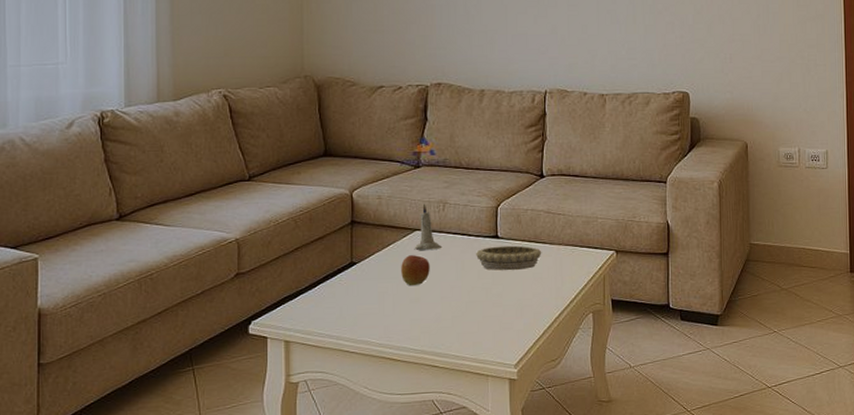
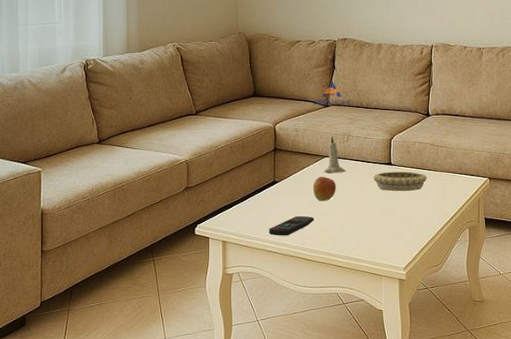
remote control: none [345,305,403,332] -> present [269,216,314,236]

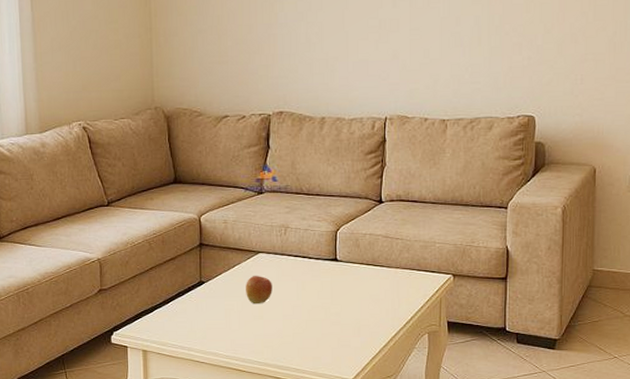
remote control: present [269,216,314,236] -> none [196,321,248,344]
candle: present [323,135,346,173] -> none [257,227,284,271]
decorative bowl: present [373,171,427,192] -> none [316,268,380,292]

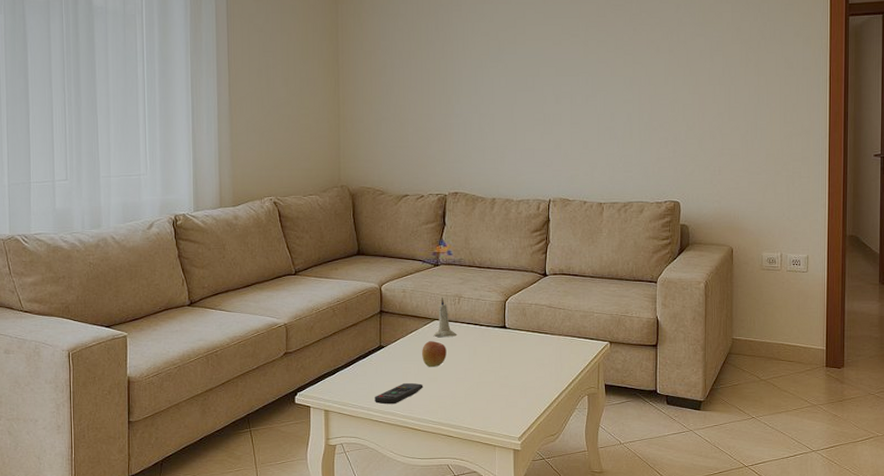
remote control: none [196,321,248,344] -> present [375,383,424,405]
candle: none [257,227,284,271] -> present [433,297,458,337]

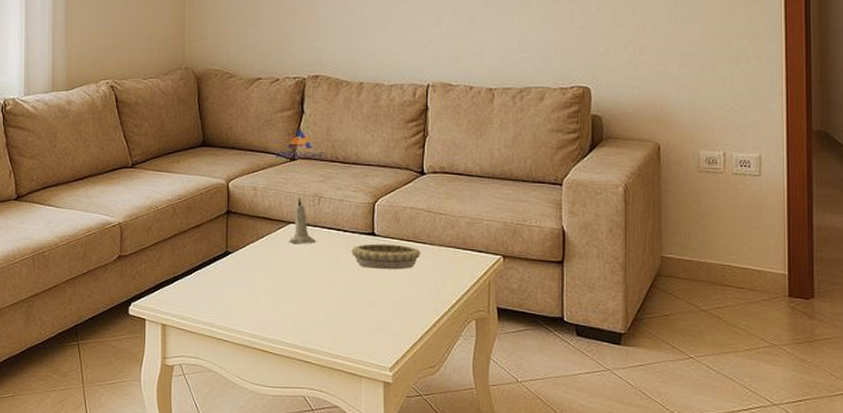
remote control: present [375,383,424,405] -> none [219,297,276,321]
apple: present [422,341,447,368] -> none [275,248,304,279]
decorative bowl: none [486,335,544,357] -> present [351,243,421,270]

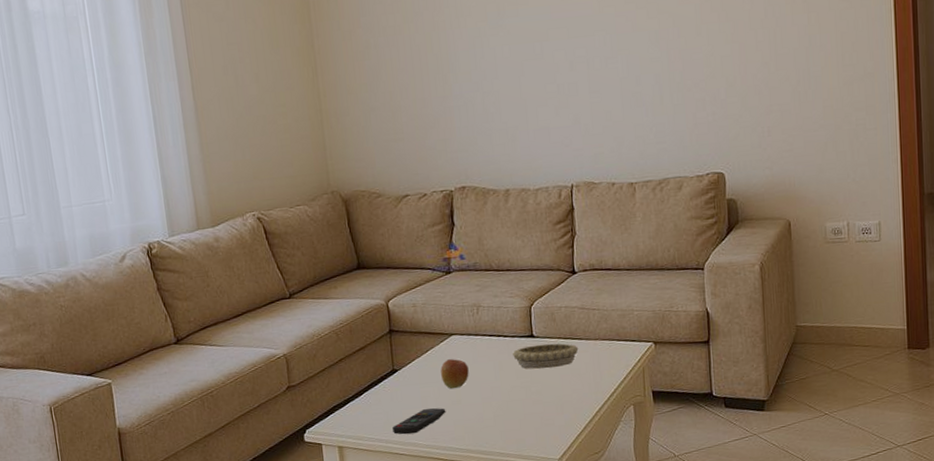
remote control: none [219,297,276,321] -> present [392,408,446,435]
apple: none [275,248,304,279] -> present [441,359,469,389]
candle: present [288,196,317,243] -> none [451,308,479,354]

